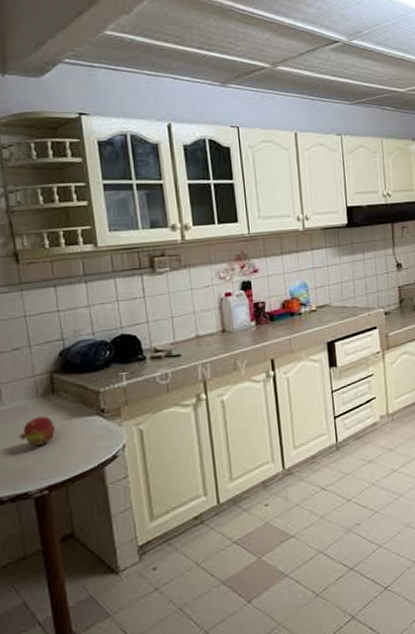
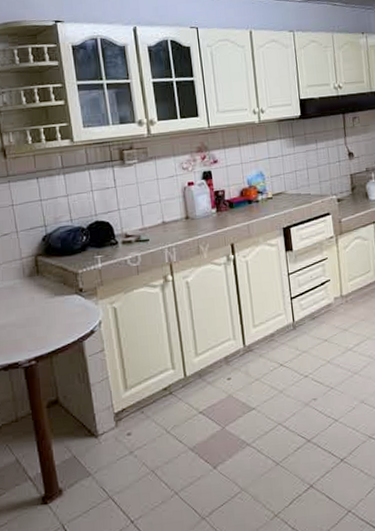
fruit: present [18,416,55,446] -> none [9,294,40,321]

